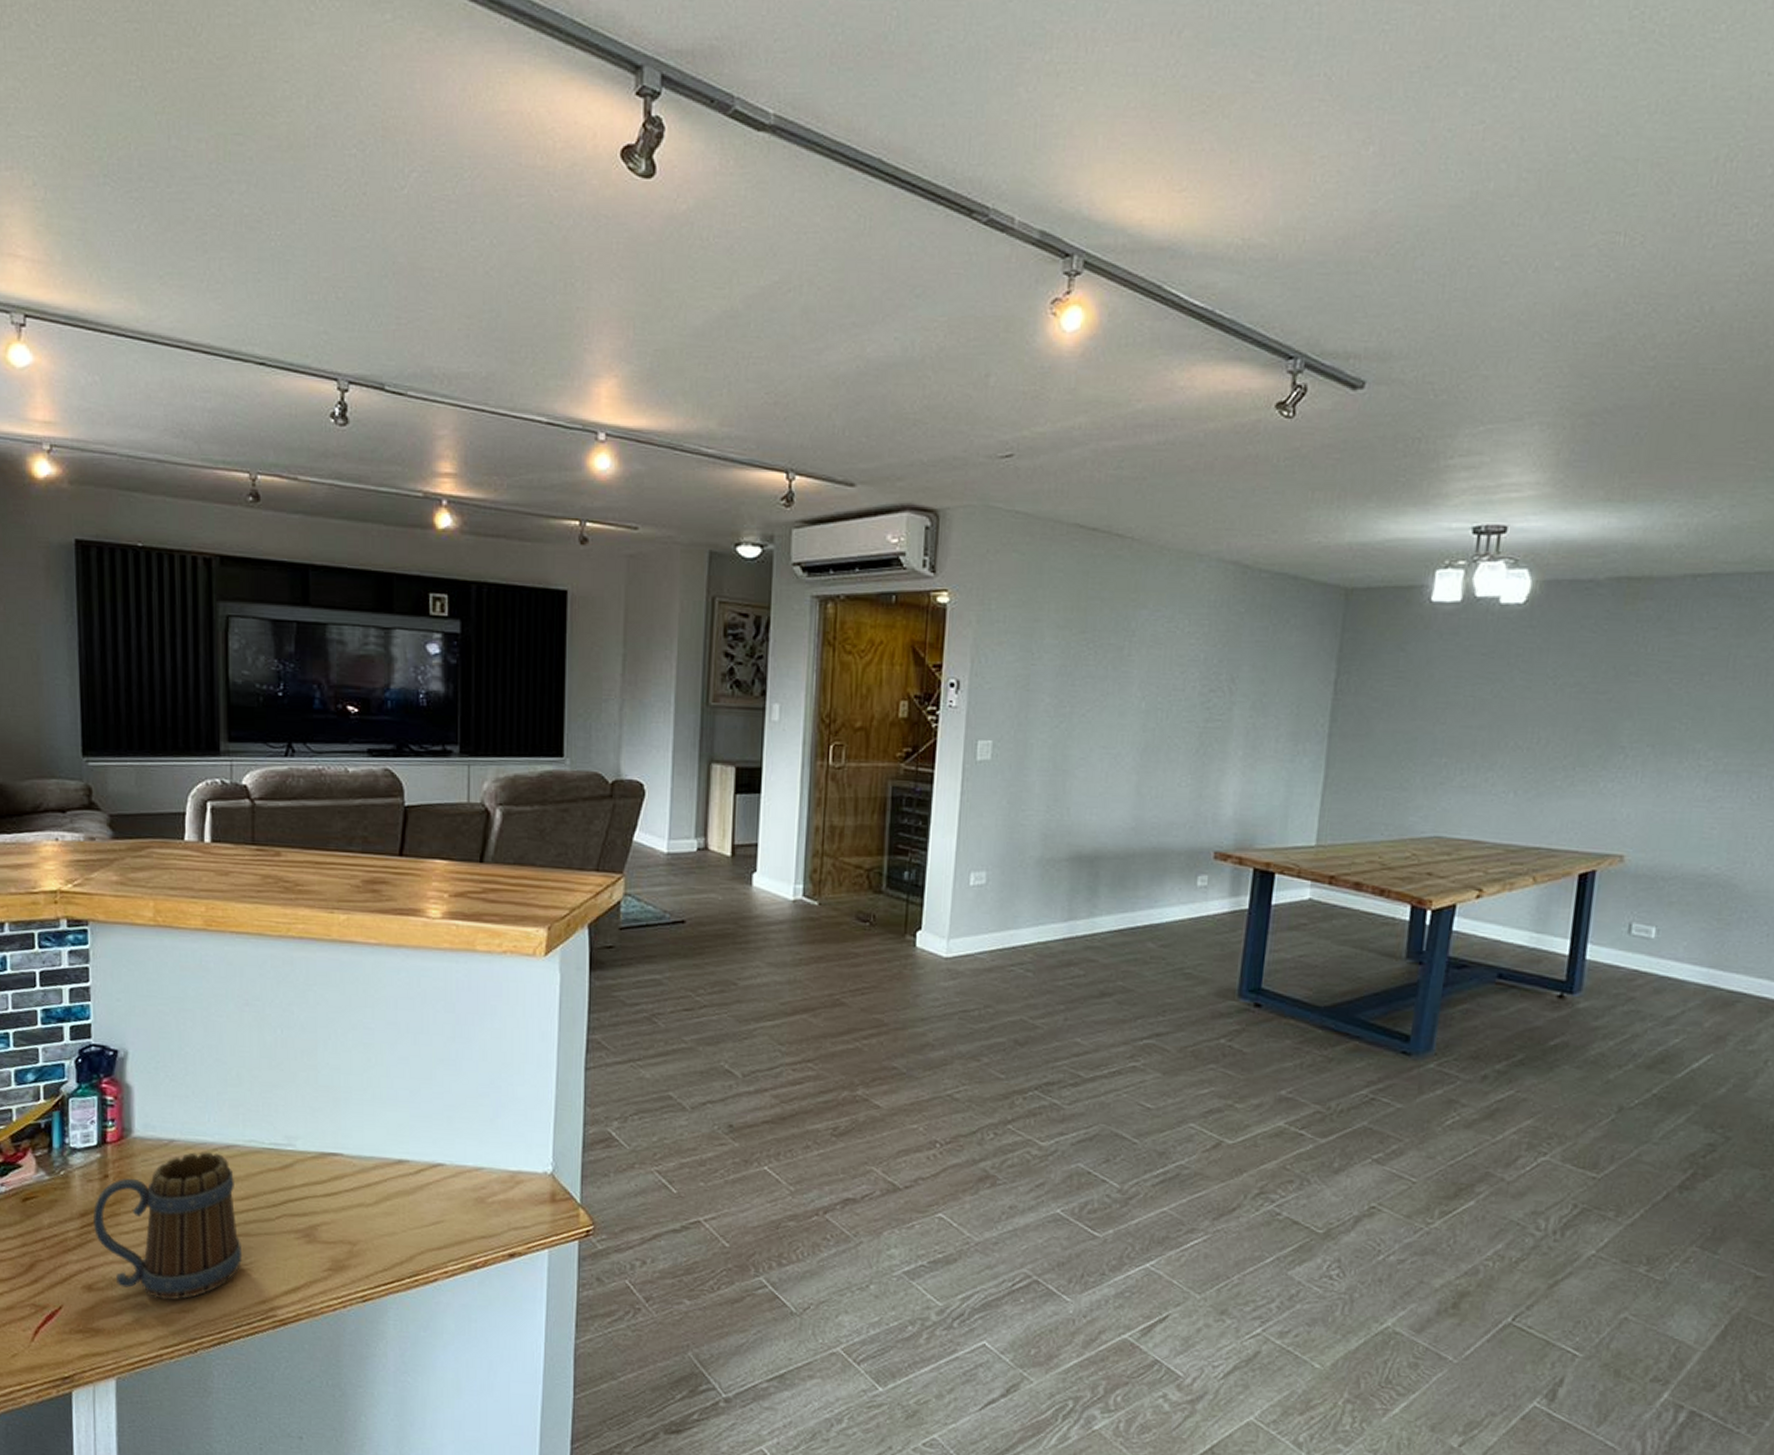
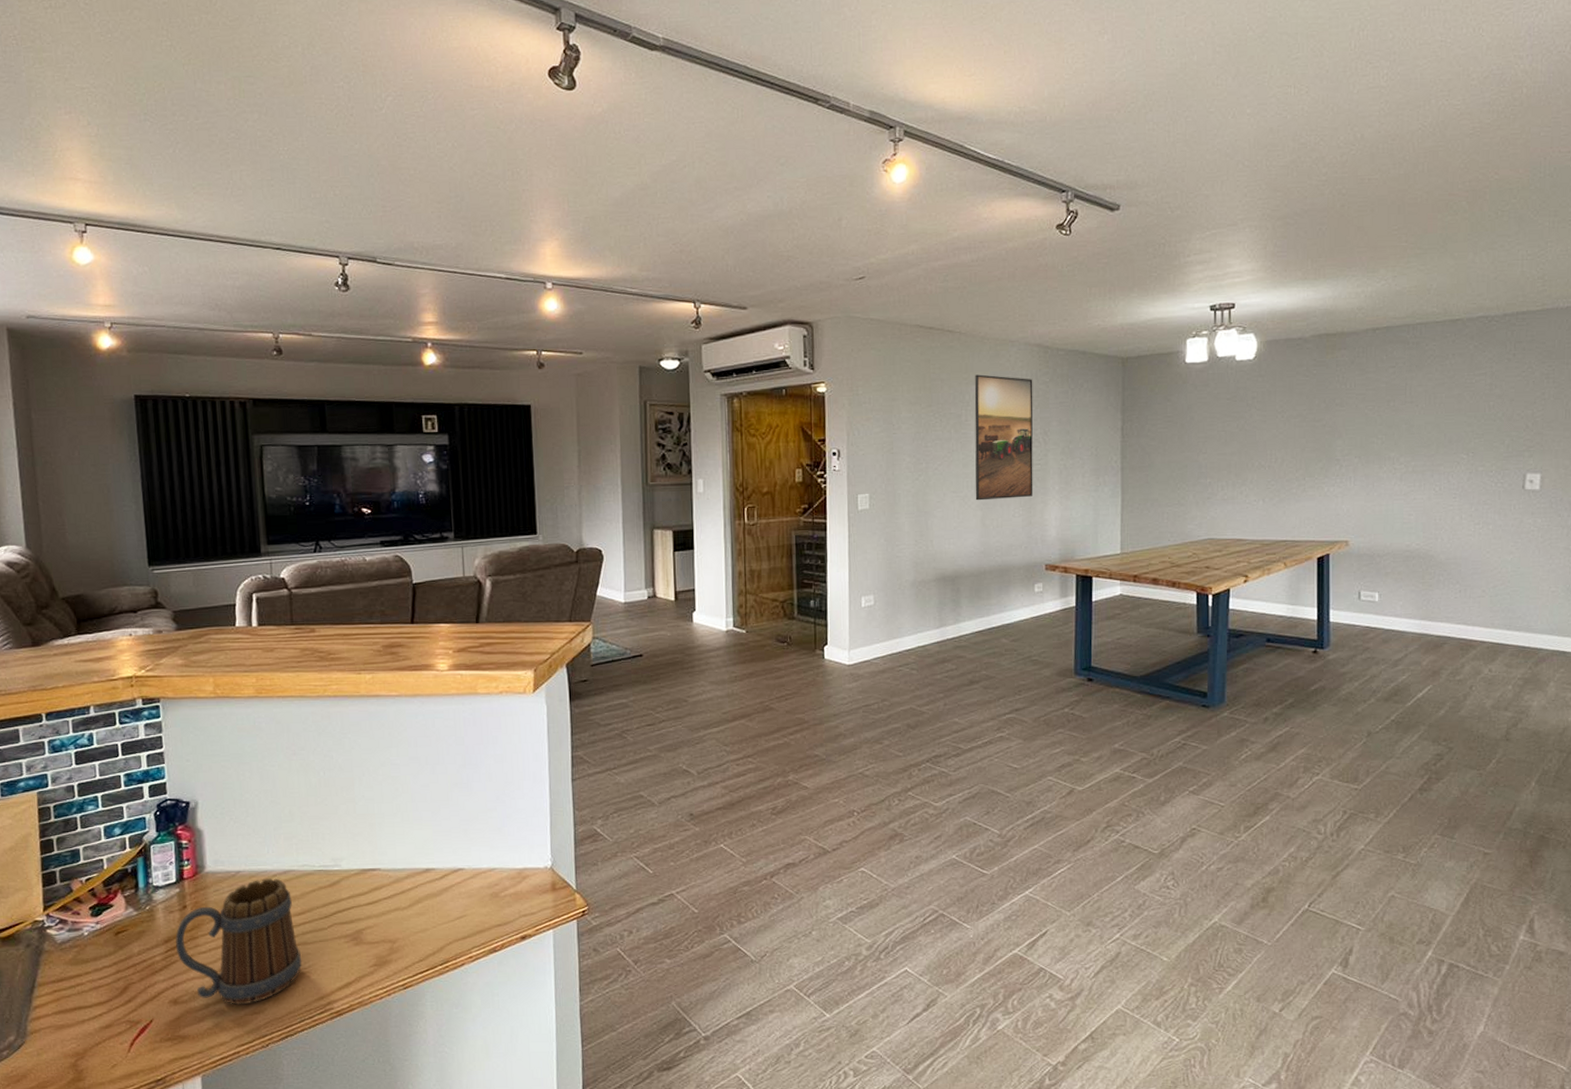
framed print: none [1131,595,1223,763] -> present [974,374,1034,501]

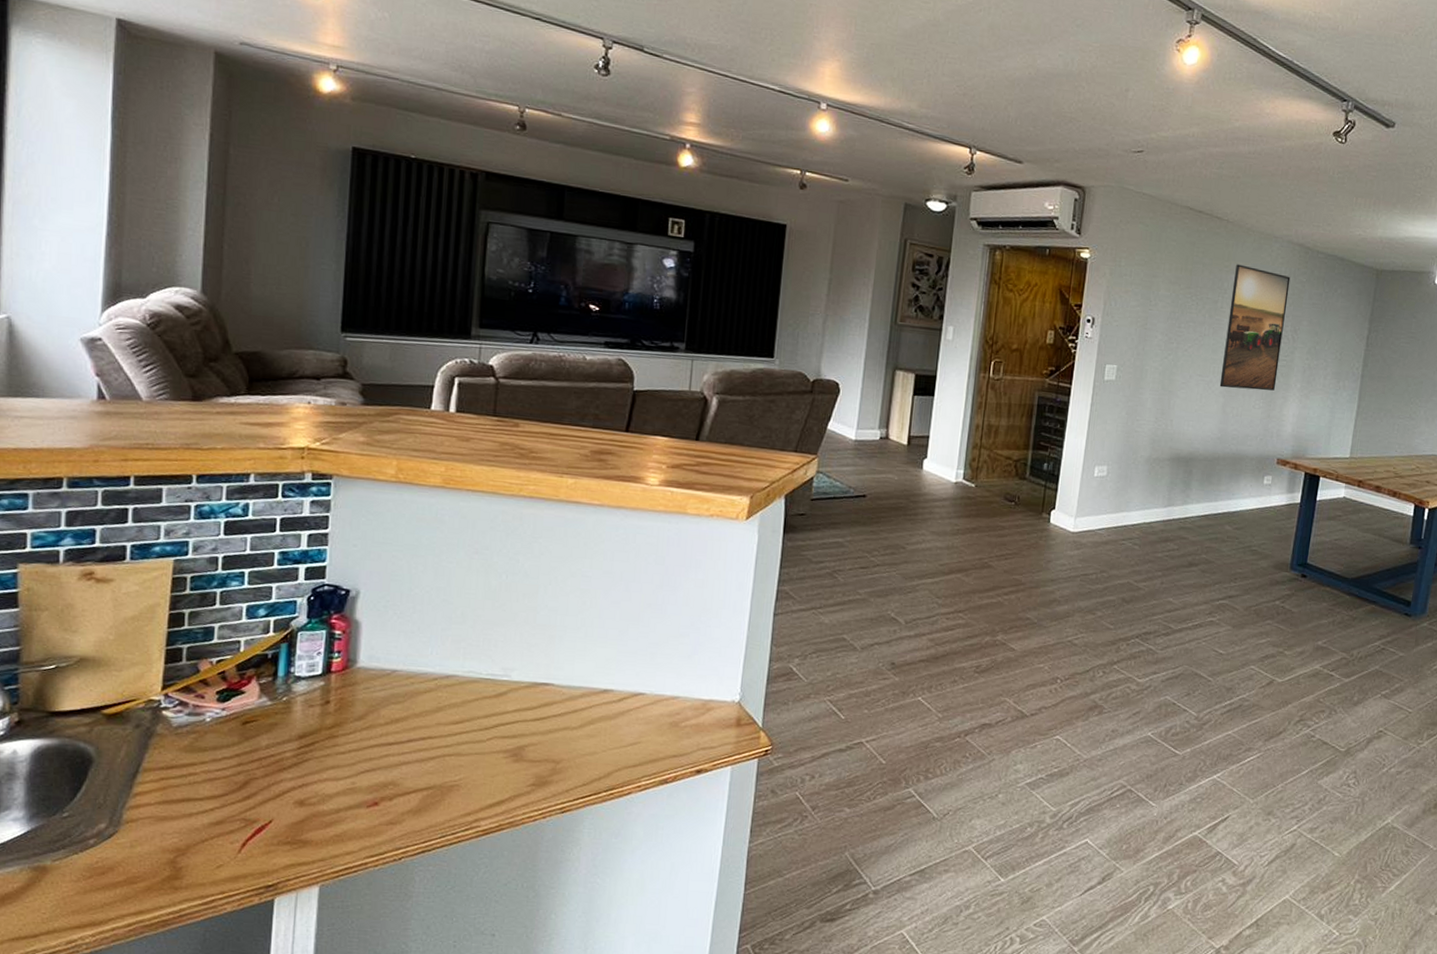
mug: present [175,878,302,1005] -> none [311,681,453,813]

